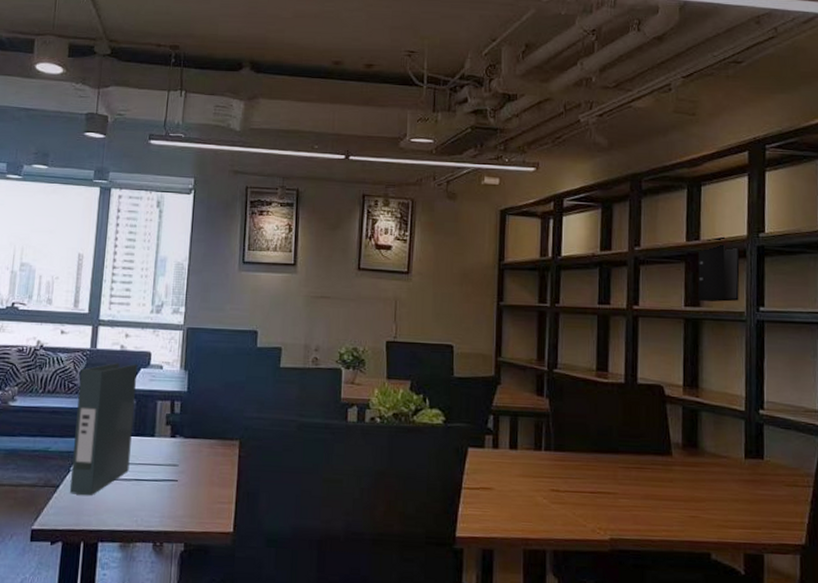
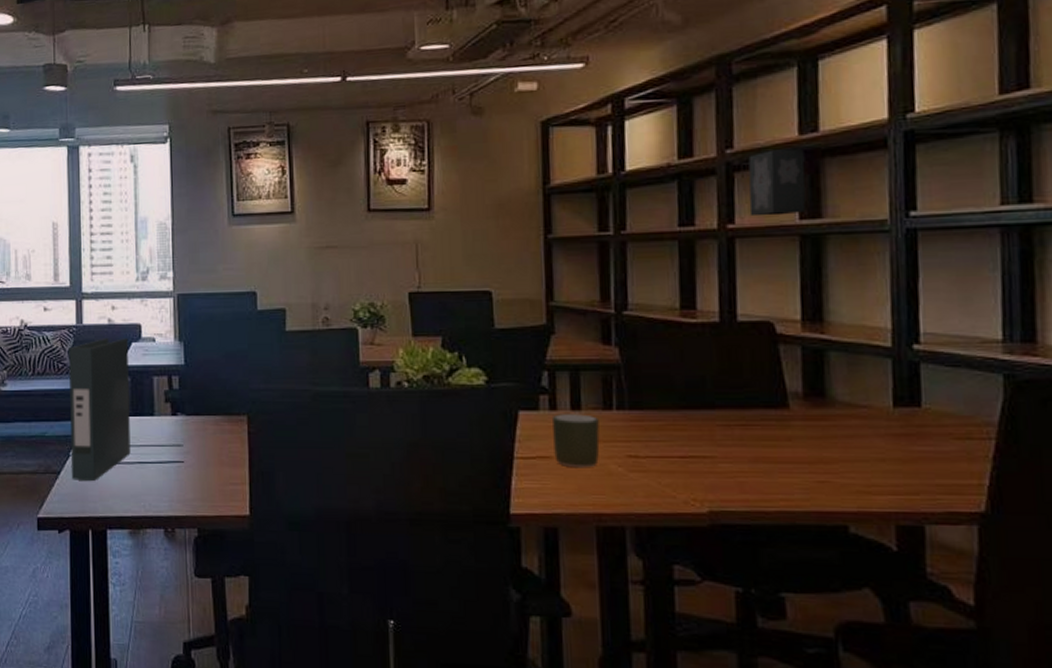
mug: none [494,452,530,499] -> present [553,414,600,468]
decorative box: none [649,251,690,302] -> present [748,148,806,217]
binder: present [698,236,740,303] -> none [816,123,879,211]

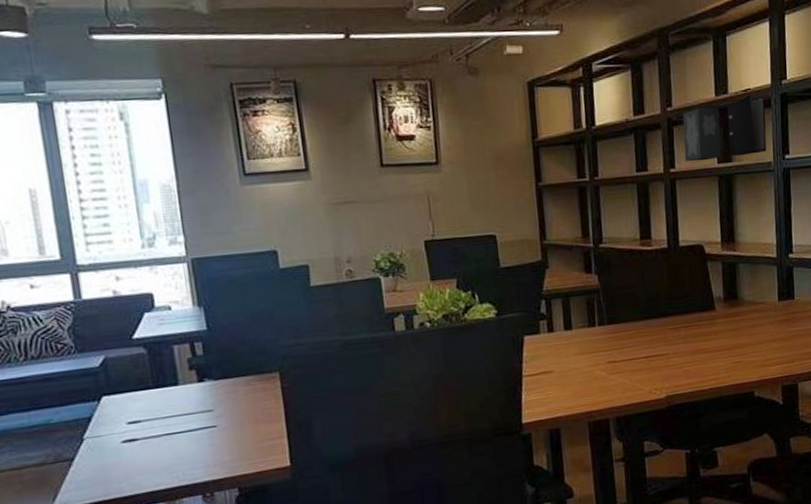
binder: present [69,337,131,481] -> none [68,309,156,464]
mug: present [553,414,600,468] -> none [551,332,588,378]
binder: none [816,123,879,211] -> present [727,87,767,156]

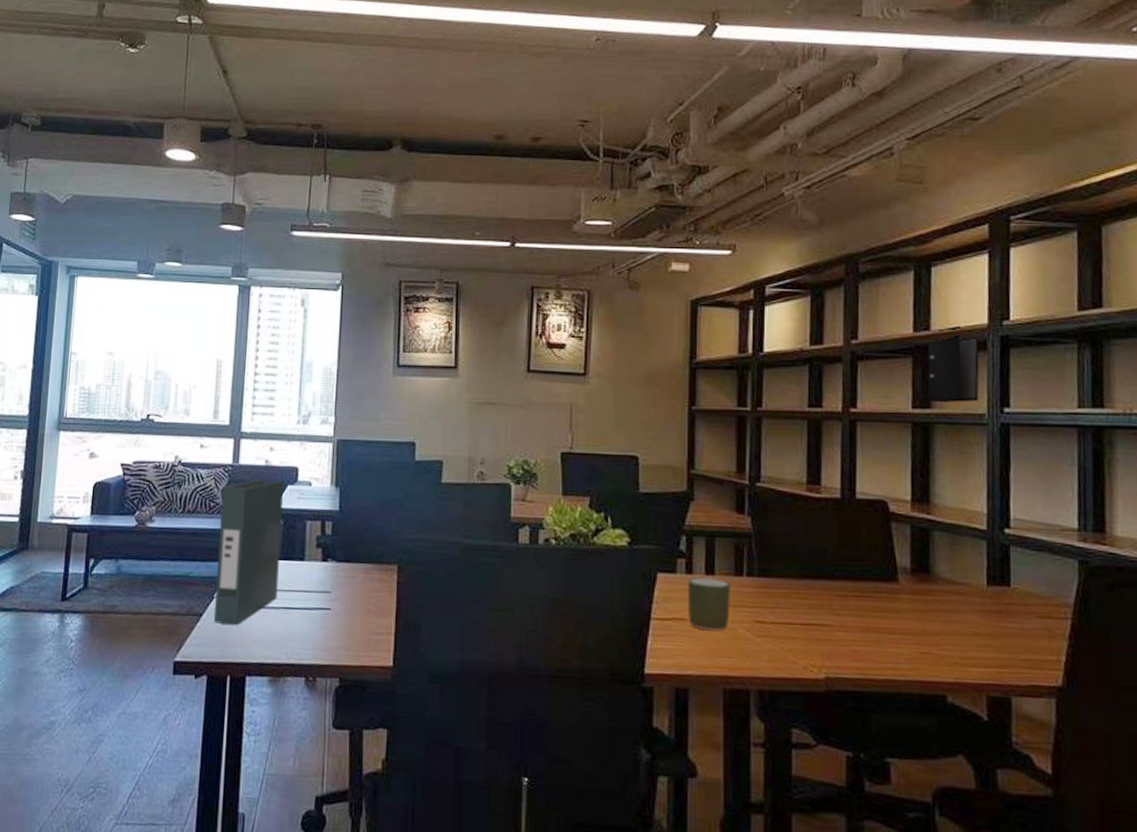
binder: none [68,309,156,464] -> present [213,478,285,625]
mug: none [551,332,588,378] -> present [688,578,730,632]
decorative box: present [682,107,722,162] -> none [869,344,918,404]

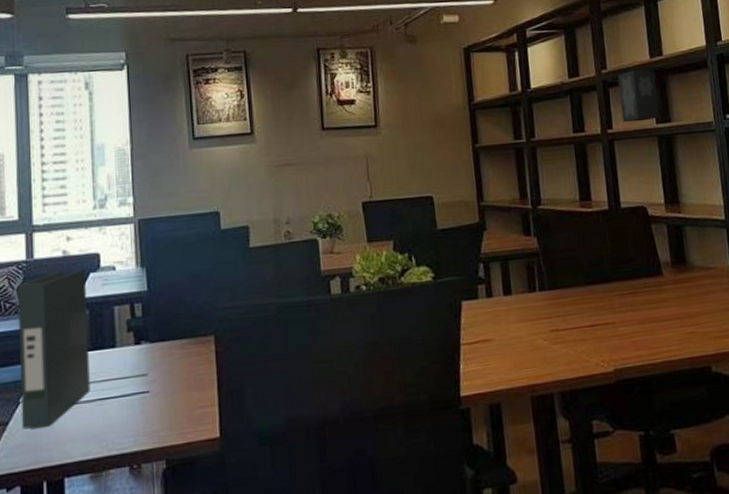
mug: present [688,578,730,632] -> none [489,298,529,347]
decorative box: none [869,344,918,404] -> present [617,68,660,123]
binder: present [927,325,980,403] -> none [663,49,707,117]

